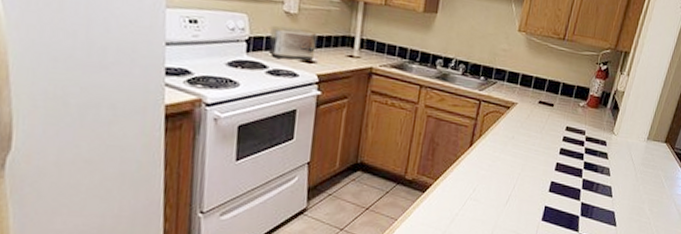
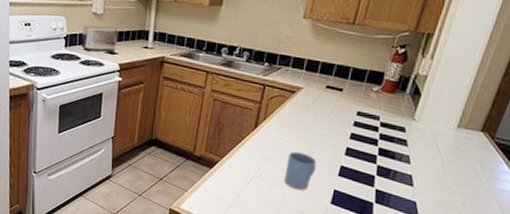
mug: none [498,169,530,209] -> present [284,151,317,190]

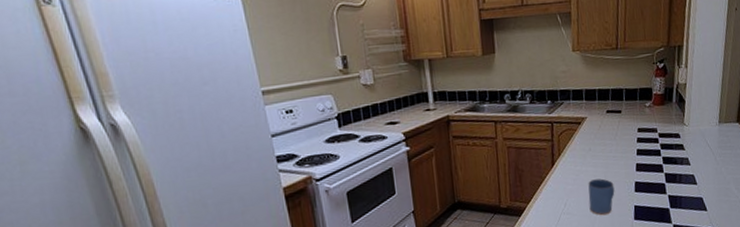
toaster: present [80,24,120,53] -> none [354,95,397,128]

